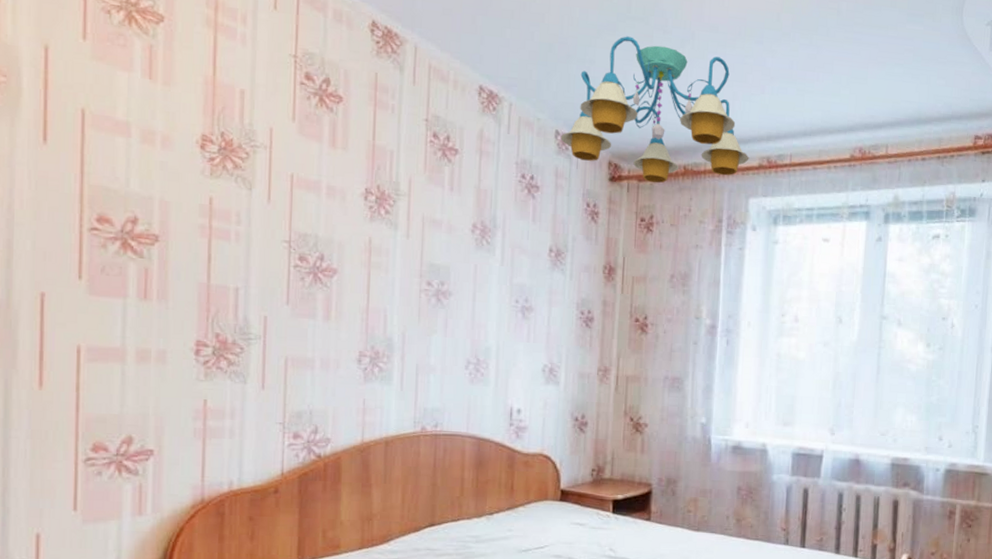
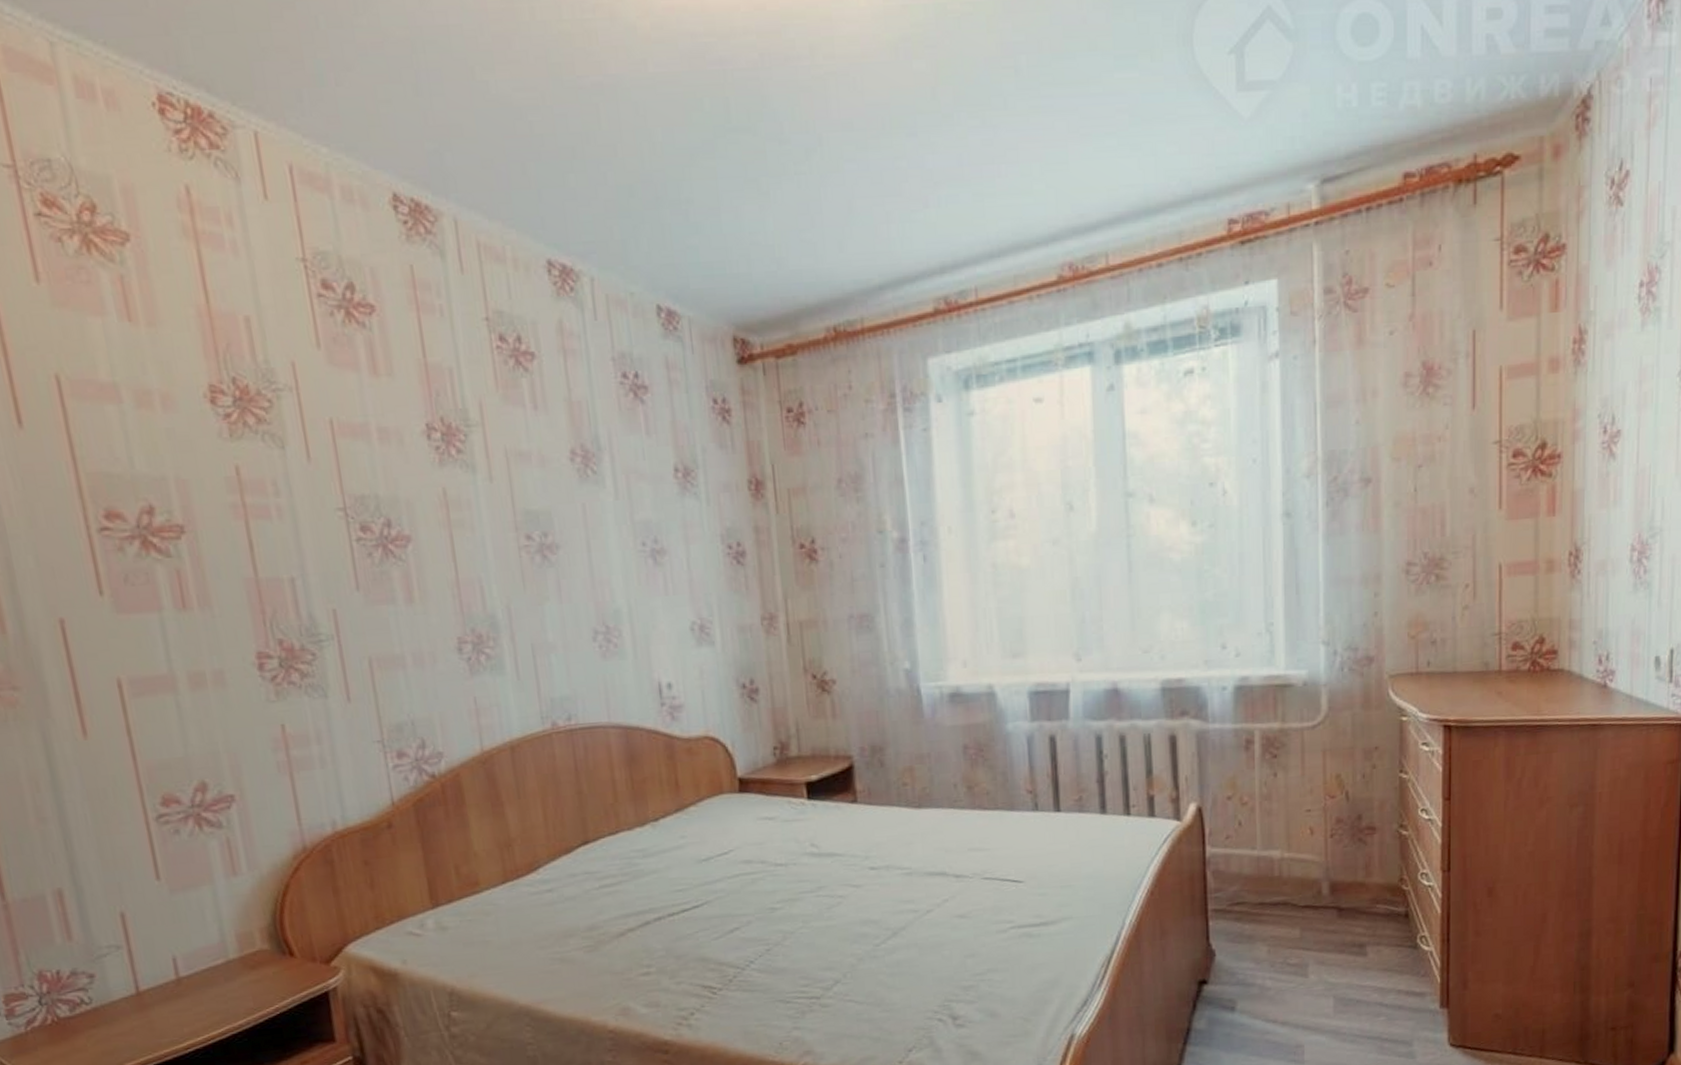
chandelier: present [560,36,749,183] -> none [664,156,920,358]

